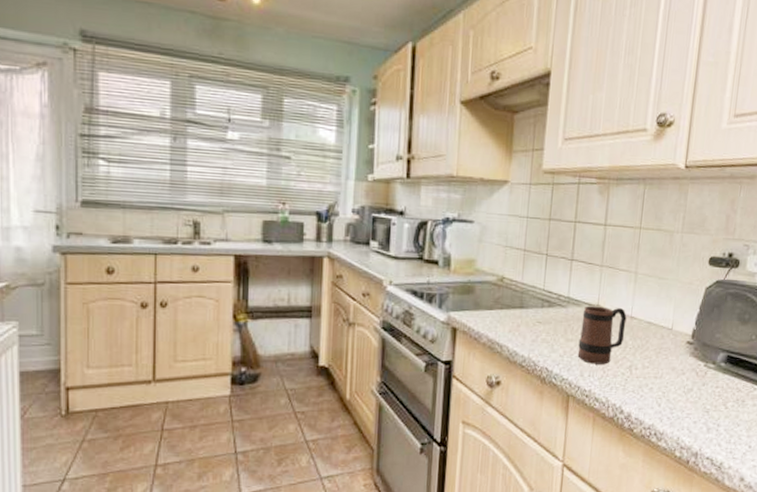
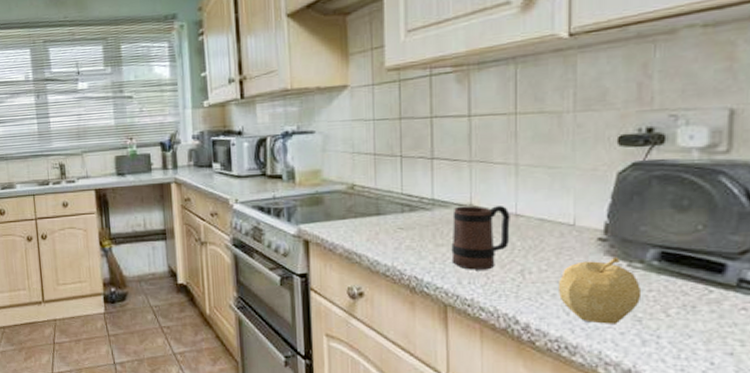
fruit: none [655,357,712,415] -> present [559,256,642,324]

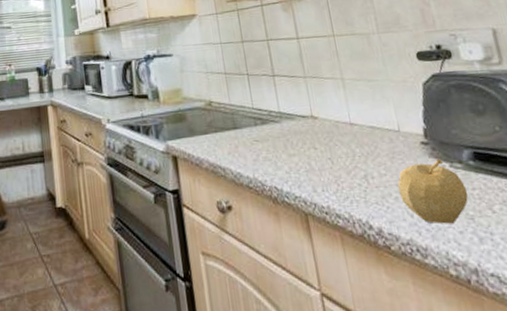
mug: present [451,205,510,270] -> none [298,116,350,178]

